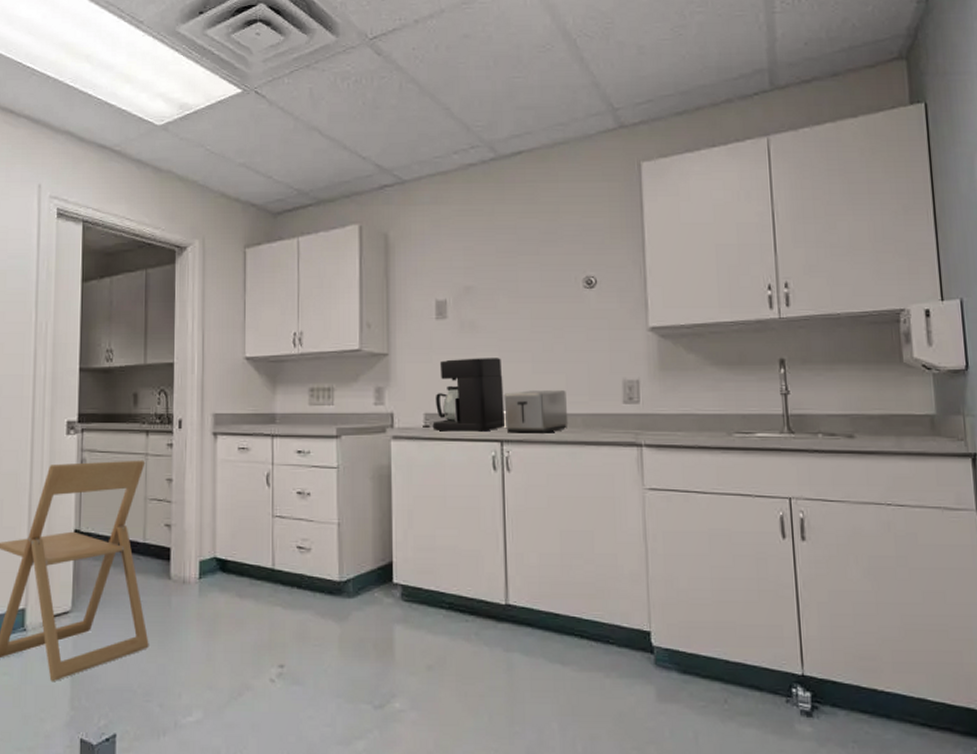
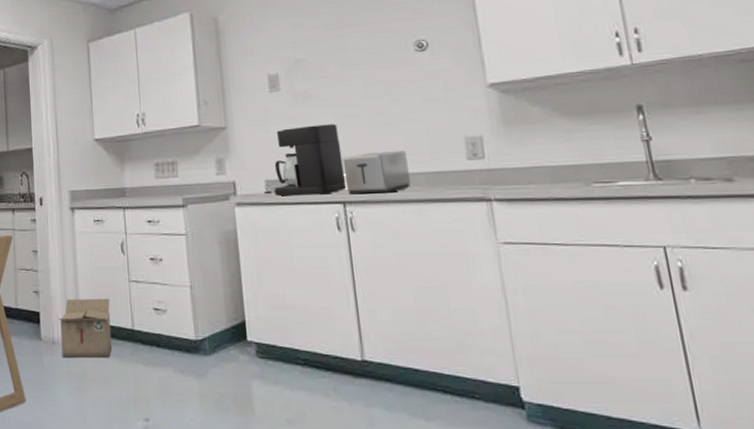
cardboard box: none [192,533,250,599] -> present [59,298,112,357]

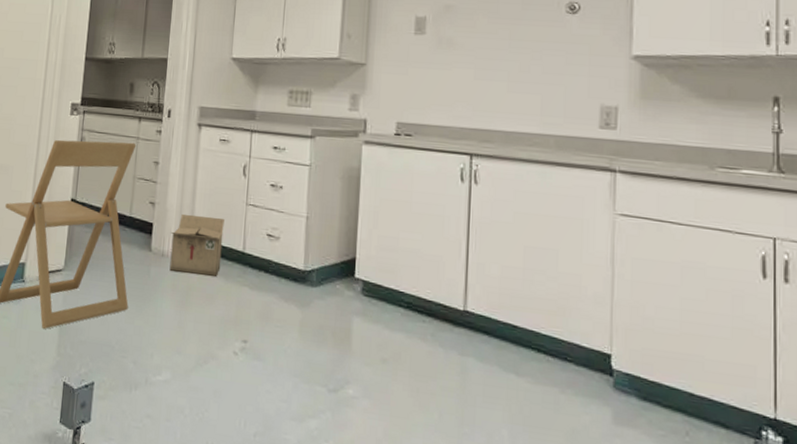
coffee maker: present [274,124,346,196] -> none [403,73,477,144]
toaster: present [342,150,411,195] -> none [476,108,541,152]

